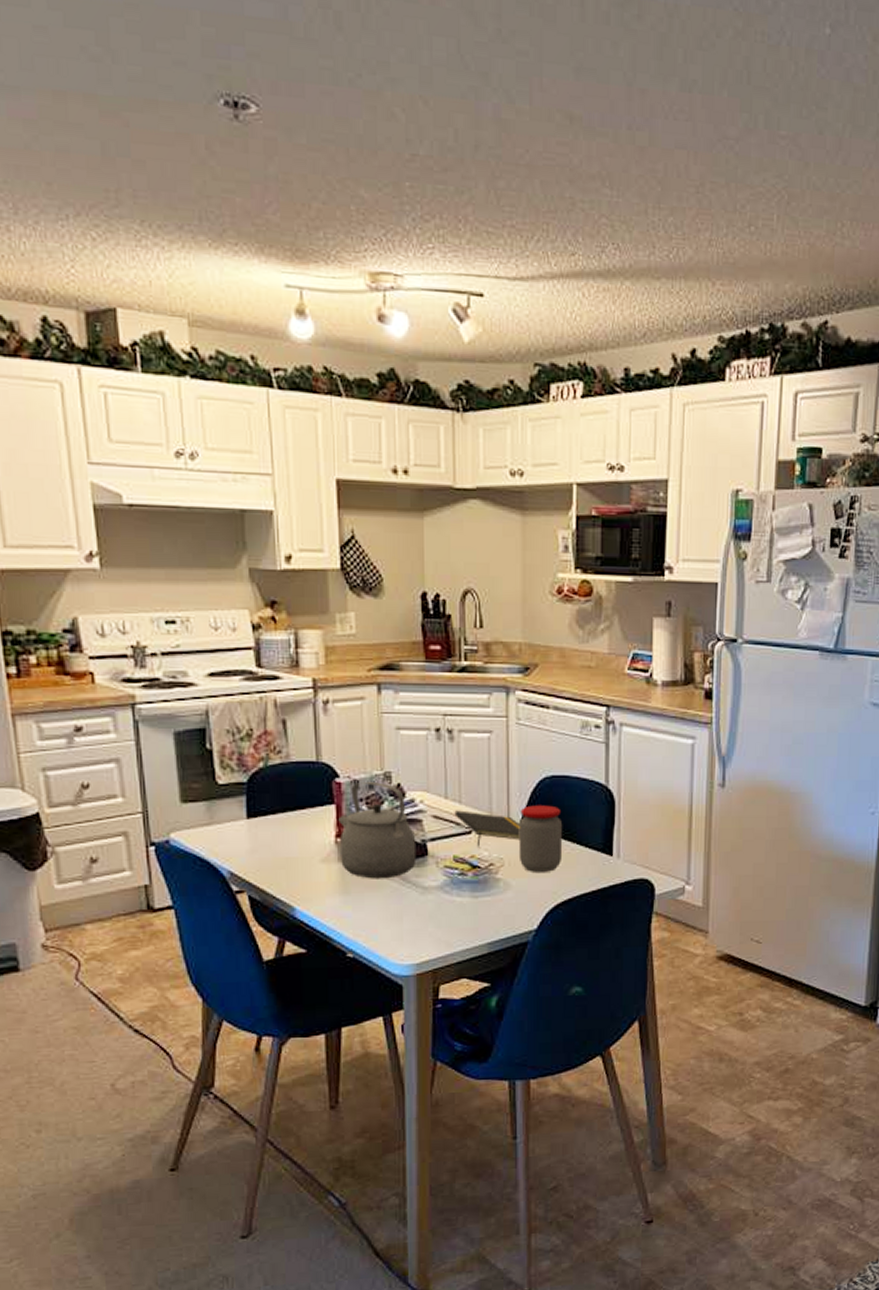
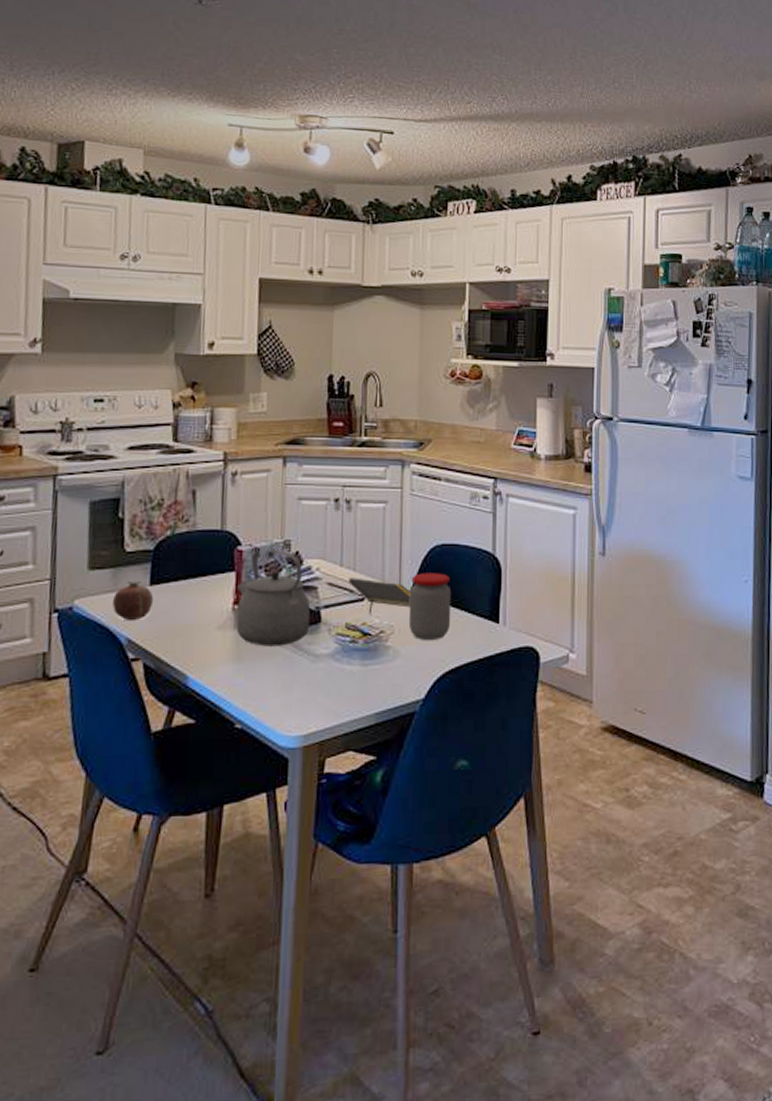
fruit: none [210,815,253,855] -> present [113,582,154,621]

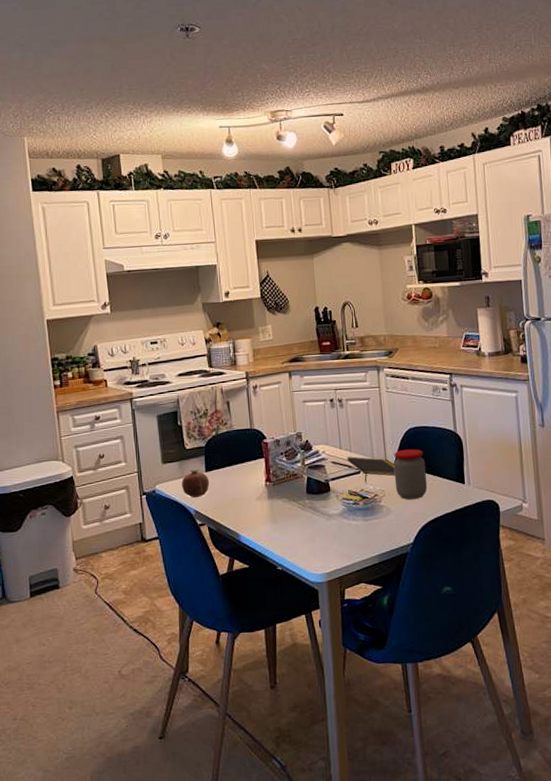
tea kettle: present [236,550,311,647] -> none [267,440,323,511]

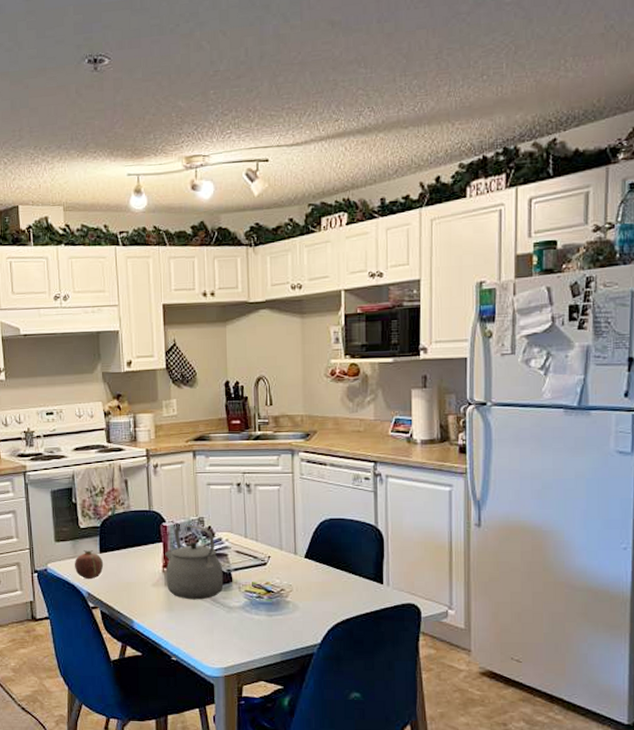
tea kettle: none [267,440,323,511] -> present [165,525,224,600]
notepad: present [347,456,395,483] -> none [252,547,305,576]
jar: present [393,449,428,500] -> none [303,542,341,597]

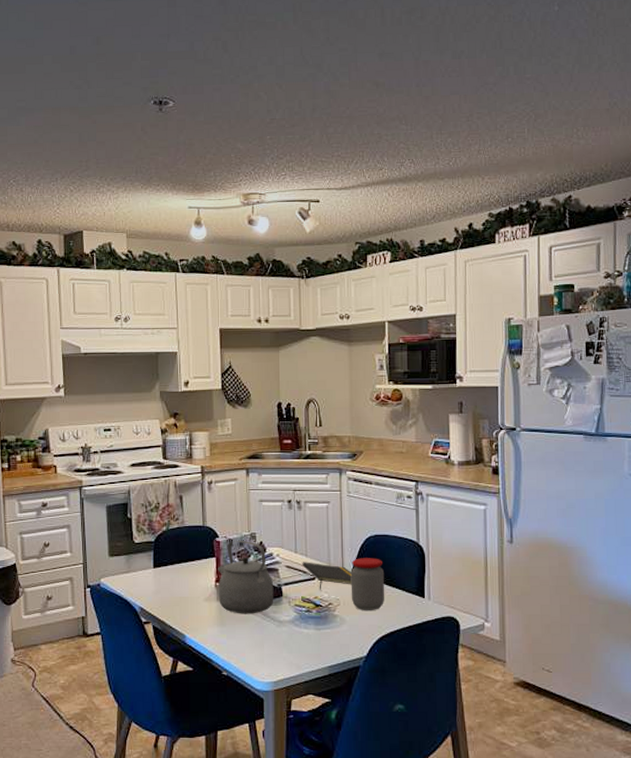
fruit: present [75,550,104,580] -> none [128,565,157,595]
notepad: none [252,547,305,576] -> present [302,562,352,590]
jar: none [303,542,341,597] -> present [350,558,385,610]

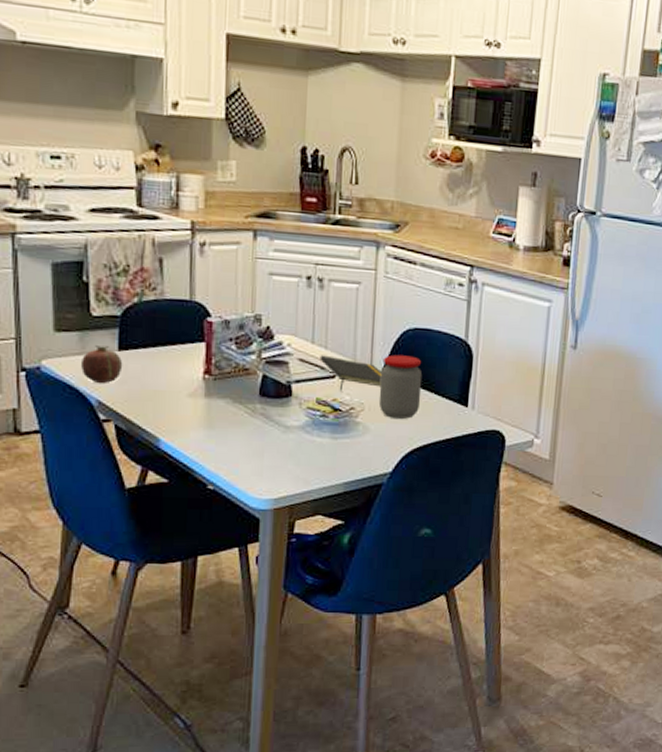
fruit: none [128,565,157,595] -> present [81,346,123,384]
tea kettle: present [218,541,274,614] -> none [207,323,282,416]

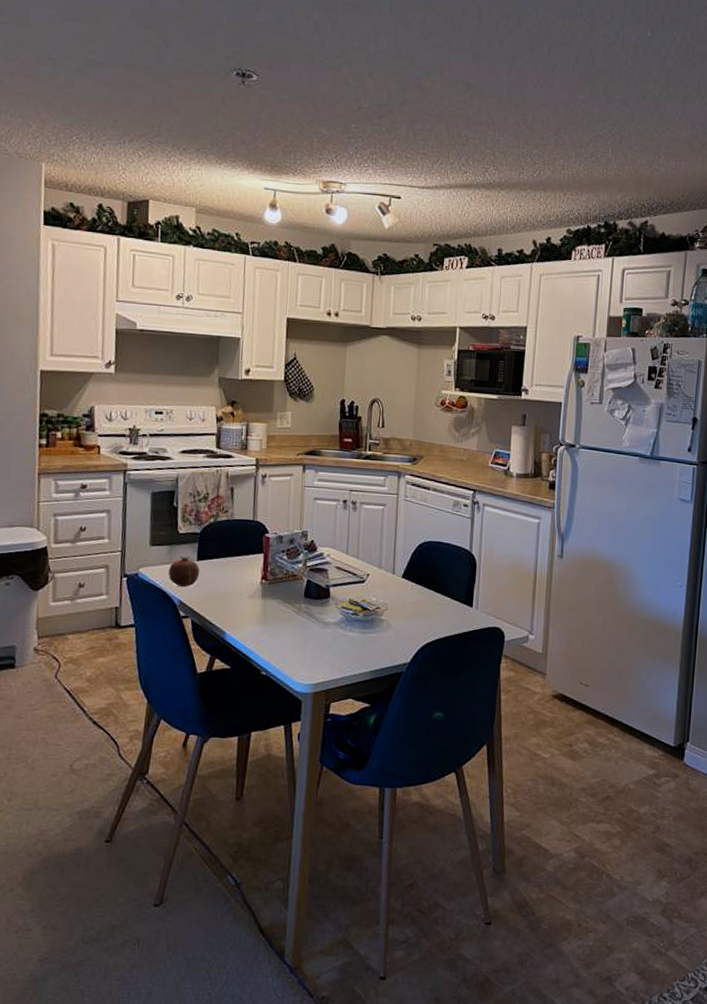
notepad: present [319,355,382,391] -> none [352,564,402,594]
jar: present [378,355,423,419] -> none [399,563,435,617]

